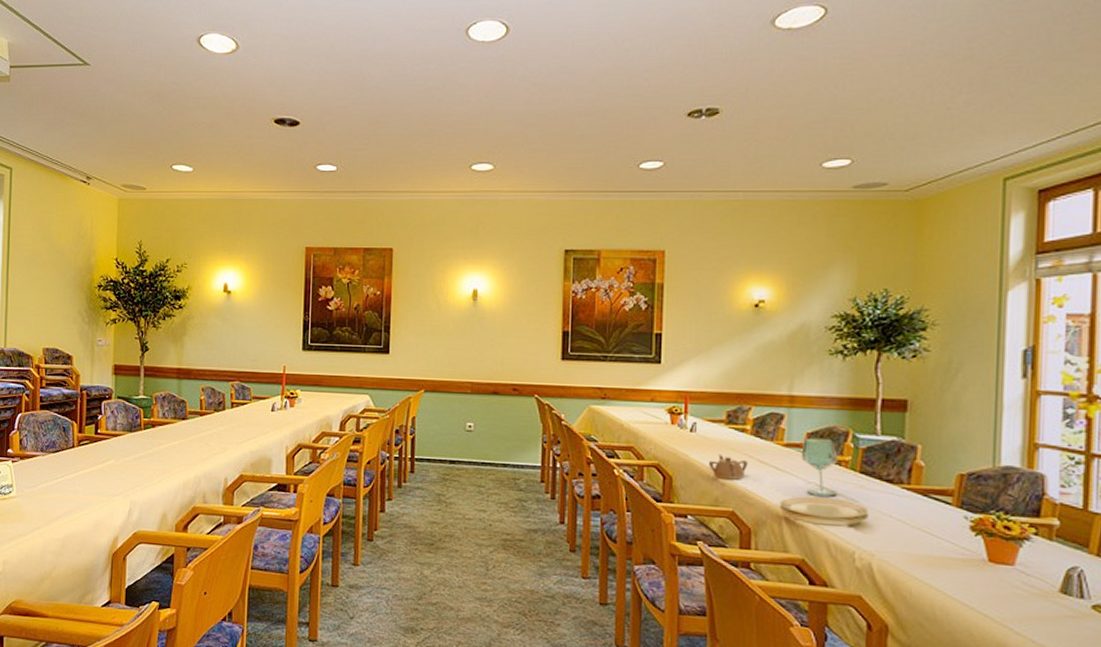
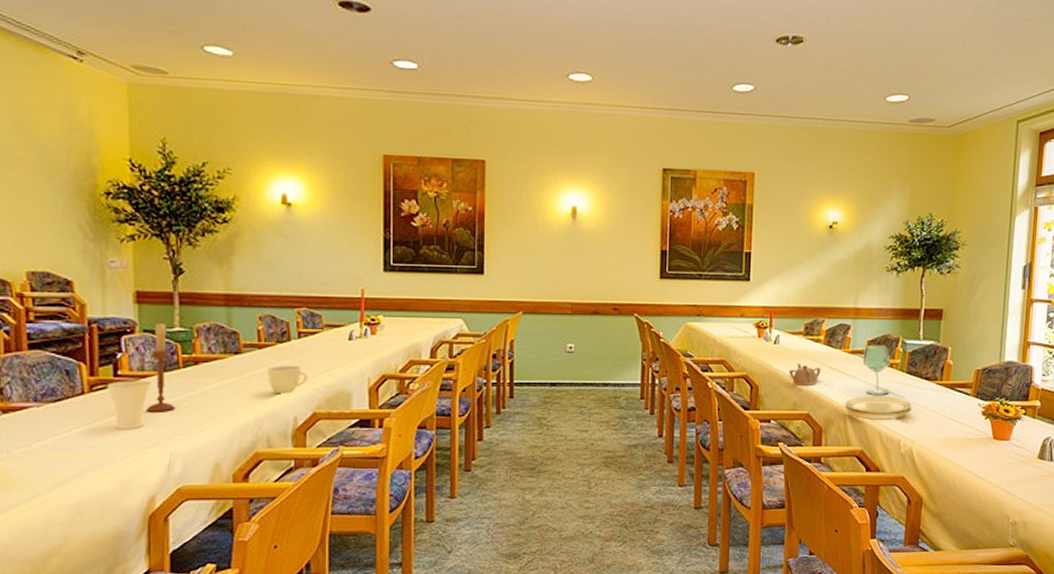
cup: none [90,438,120,479] -> present [107,380,151,429]
candlestick: none [116,391,136,466] -> present [147,322,175,412]
cup: none [206,431,237,457] -> present [268,365,308,394]

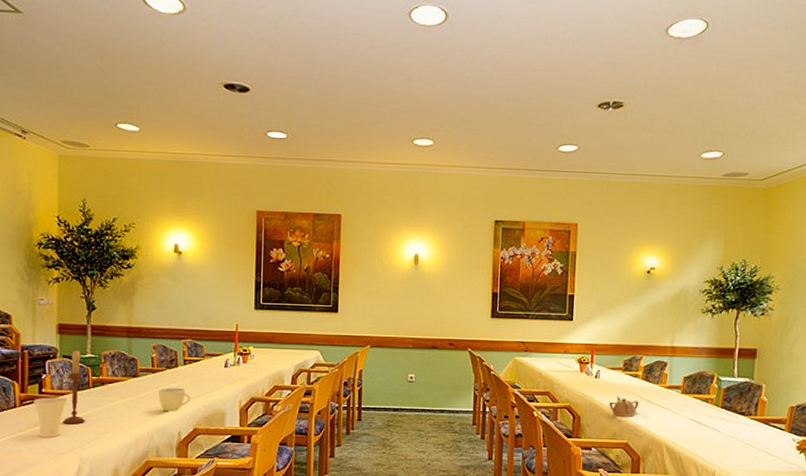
plate: present [845,396,913,420] -> none [662,428,727,451]
wine glass: present [862,345,891,395] -> none [679,381,706,428]

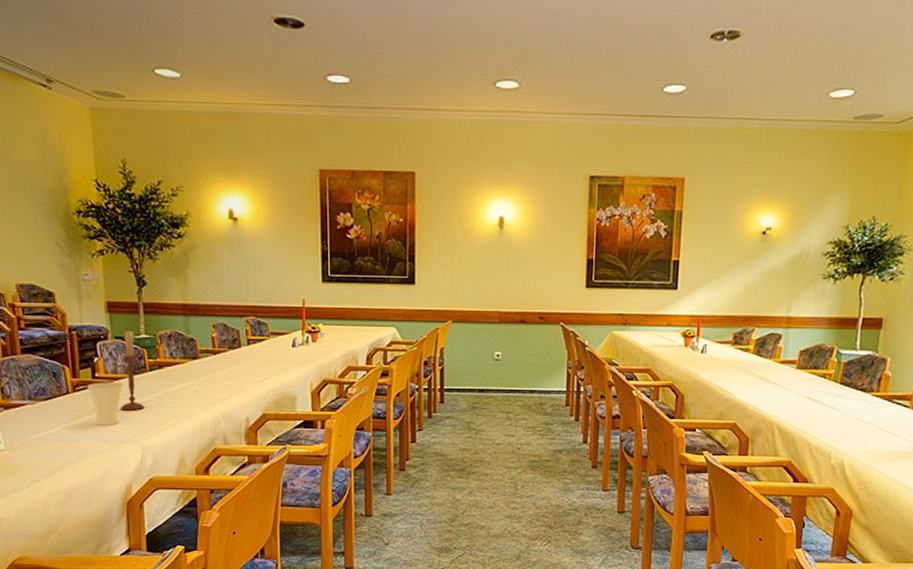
cup: present [159,387,191,412] -> none [222,369,257,397]
teapot: present [608,395,639,418] -> none [715,372,750,396]

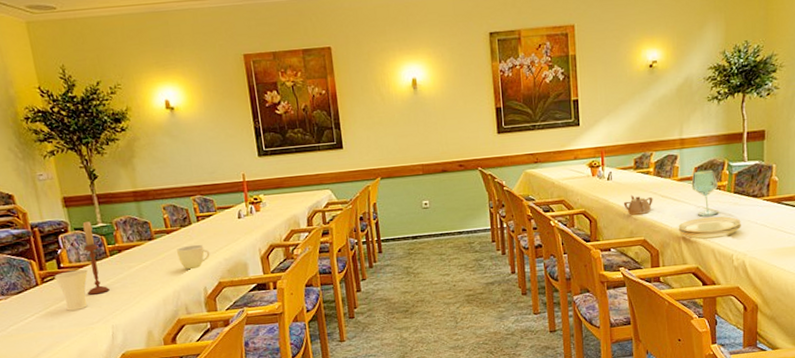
cup: none [222,369,257,397] -> present [177,244,210,270]
teapot: none [715,372,750,396] -> present [623,194,653,216]
plate: none [773,407,845,431] -> present [678,216,742,239]
wine glass: none [793,354,824,406] -> present [691,169,718,217]

